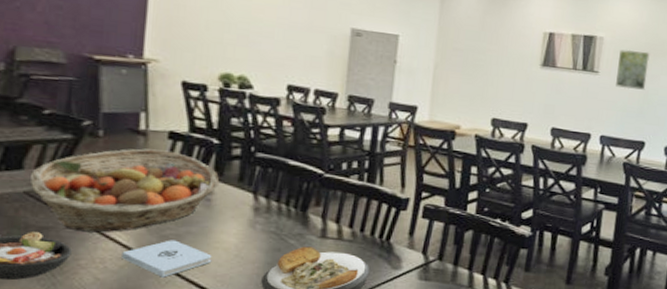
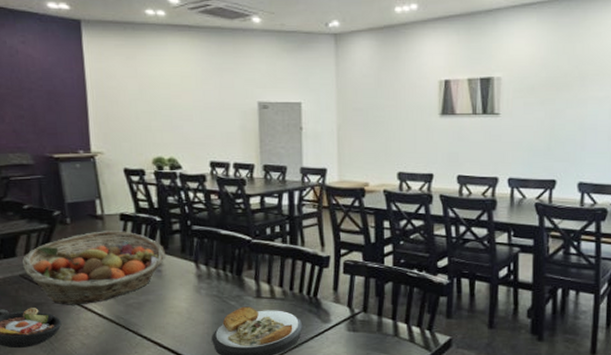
notepad: present [122,240,212,278] -> none [99,308,170,340]
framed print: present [616,49,651,90] -> none [519,86,553,128]

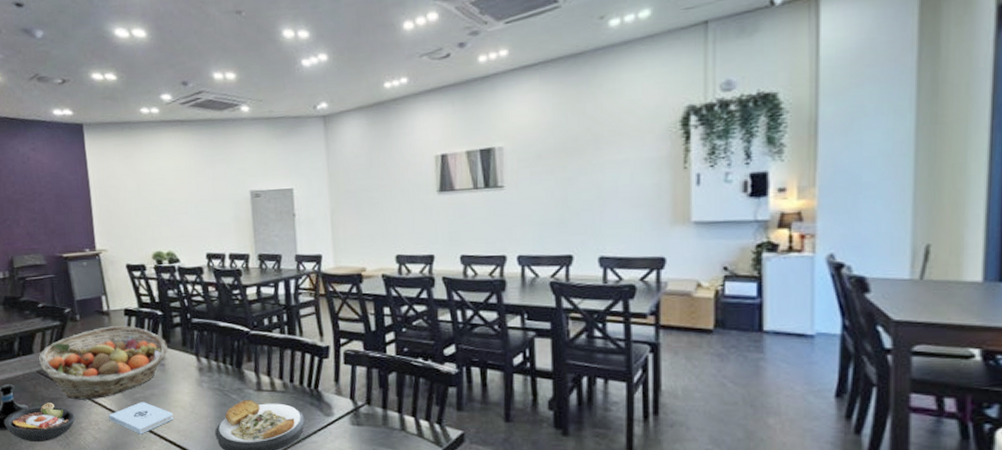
notepad: none [99,308,170,340] -> present [108,402,174,435]

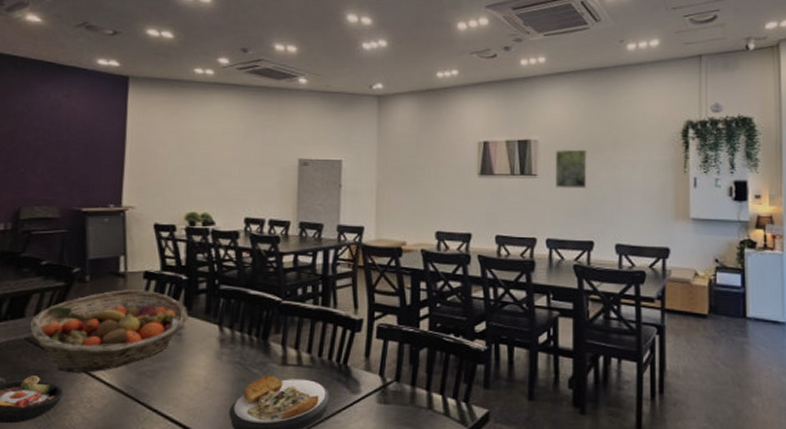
notepad: present [108,402,174,435] -> none [106,376,184,414]
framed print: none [525,152,563,200] -> present [556,149,588,189]

